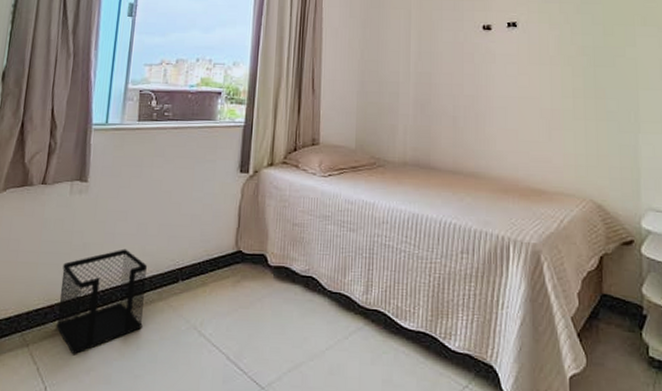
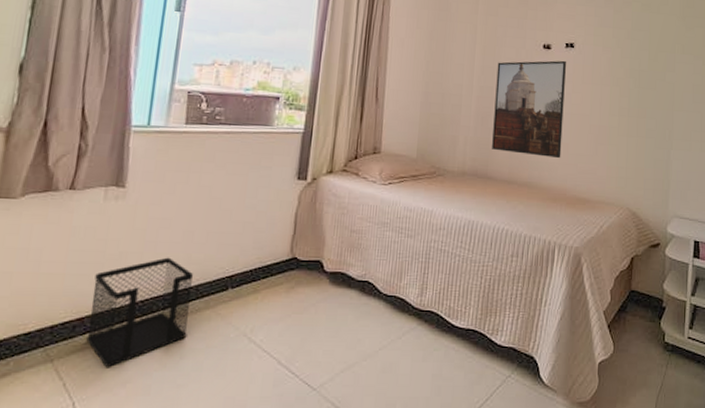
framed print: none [433,41,510,146] -> present [492,60,566,159]

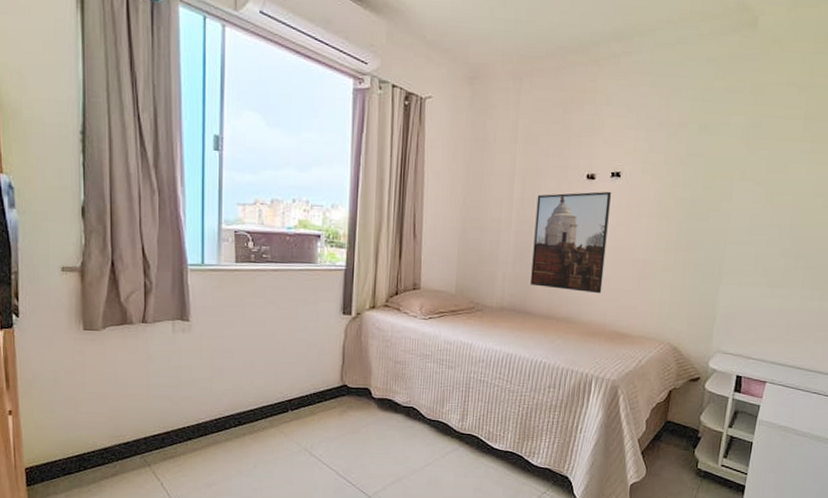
wastebasket: present [86,257,193,368] -> none [174,383,257,473]

